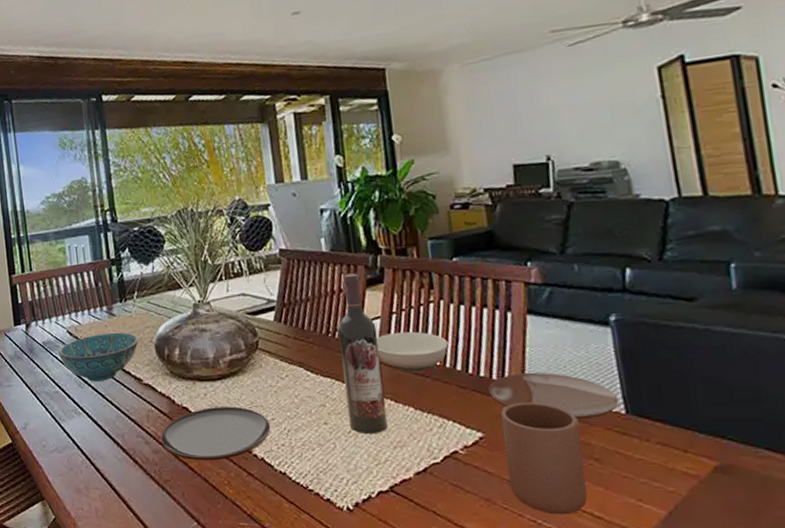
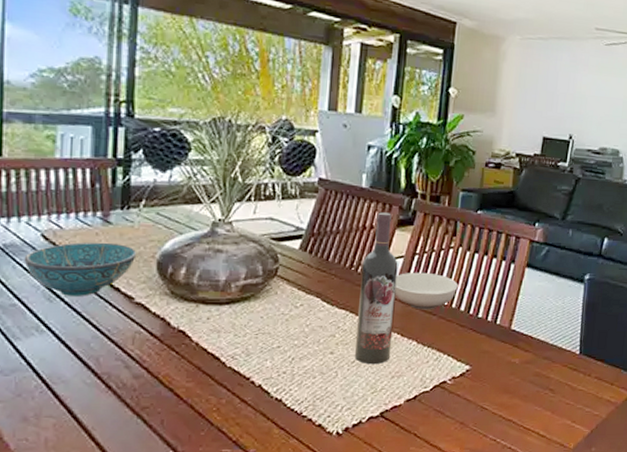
plate: present [160,406,271,461] -> none [145,332,275,387]
plate: present [488,372,619,420] -> none [483,316,577,358]
cup: present [501,402,588,515] -> none [481,341,545,435]

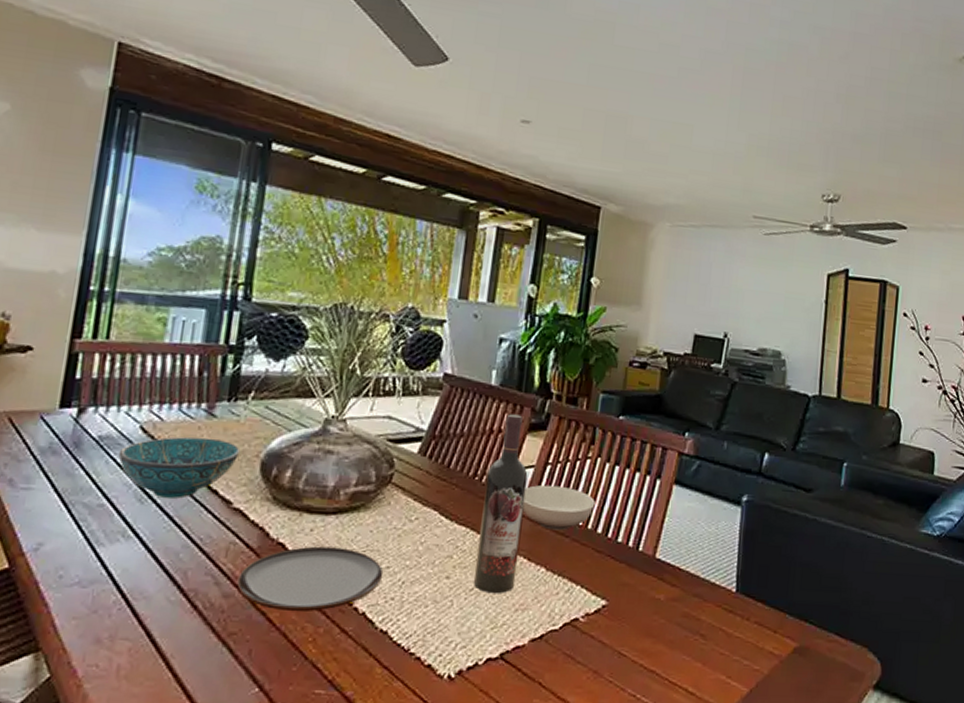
plate: none [145,332,275,387] -> present [237,546,384,612]

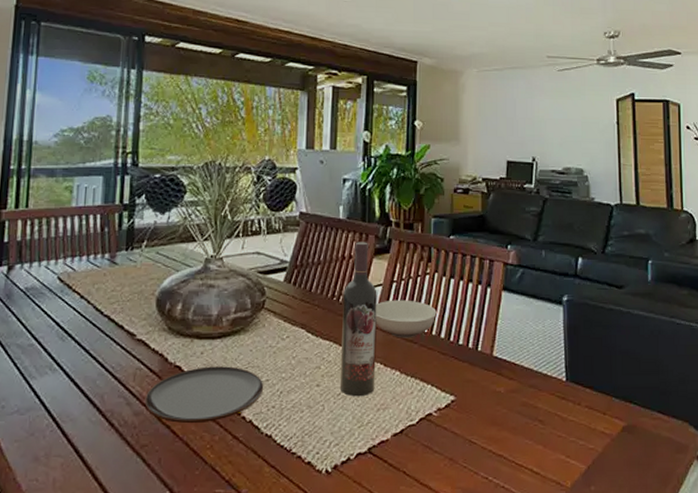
bowl: present [118,437,241,499] -> none [42,282,139,335]

